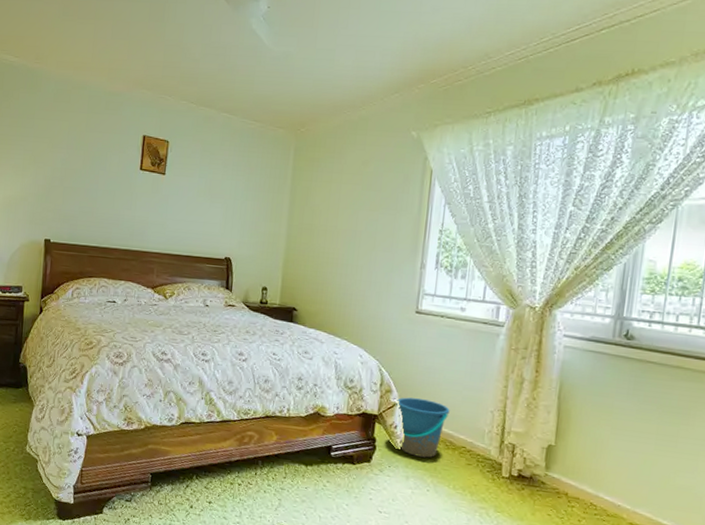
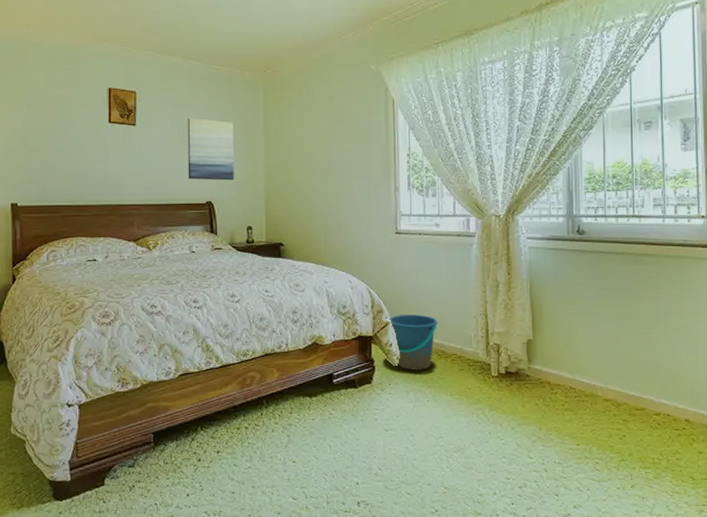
wall art: none [209,171,260,239] -> present [187,117,234,181]

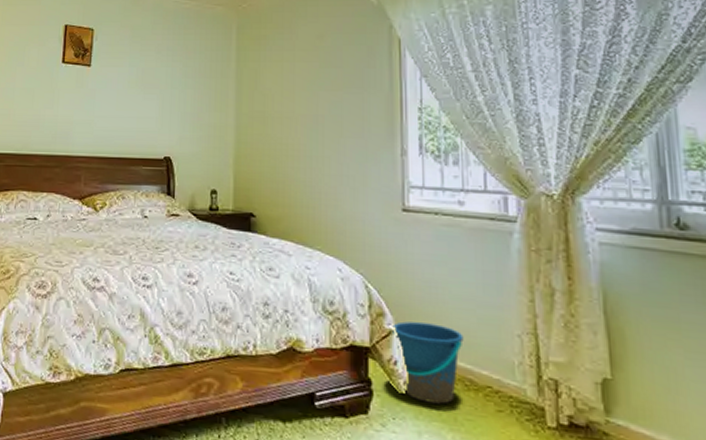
wall art: present [187,117,234,181] -> none [144,58,200,133]

